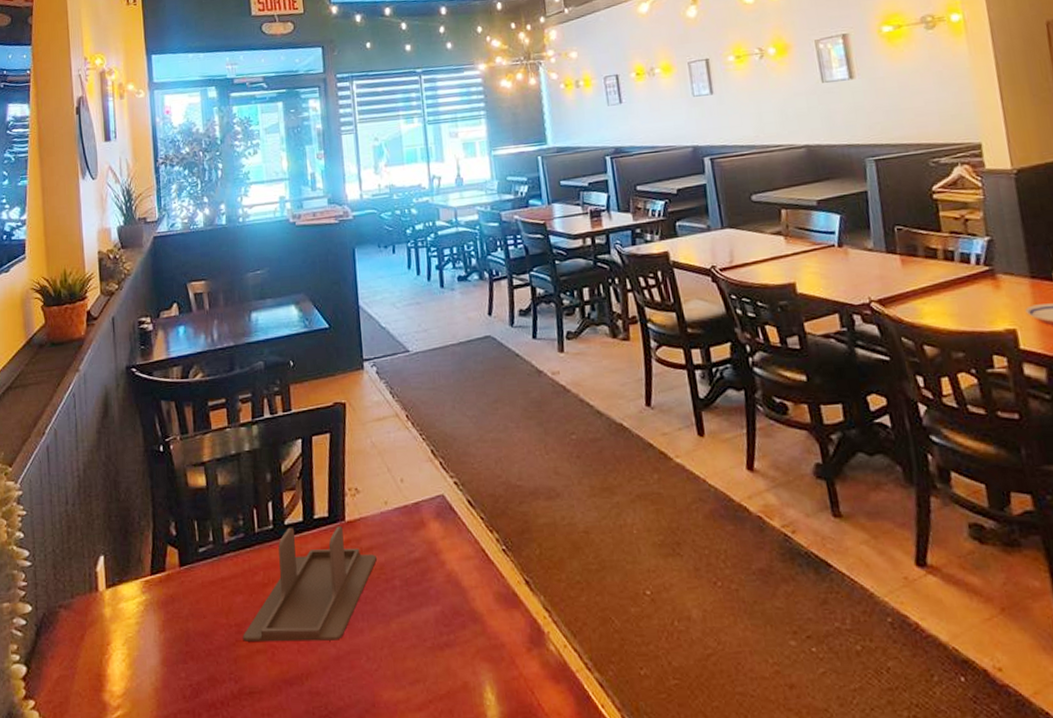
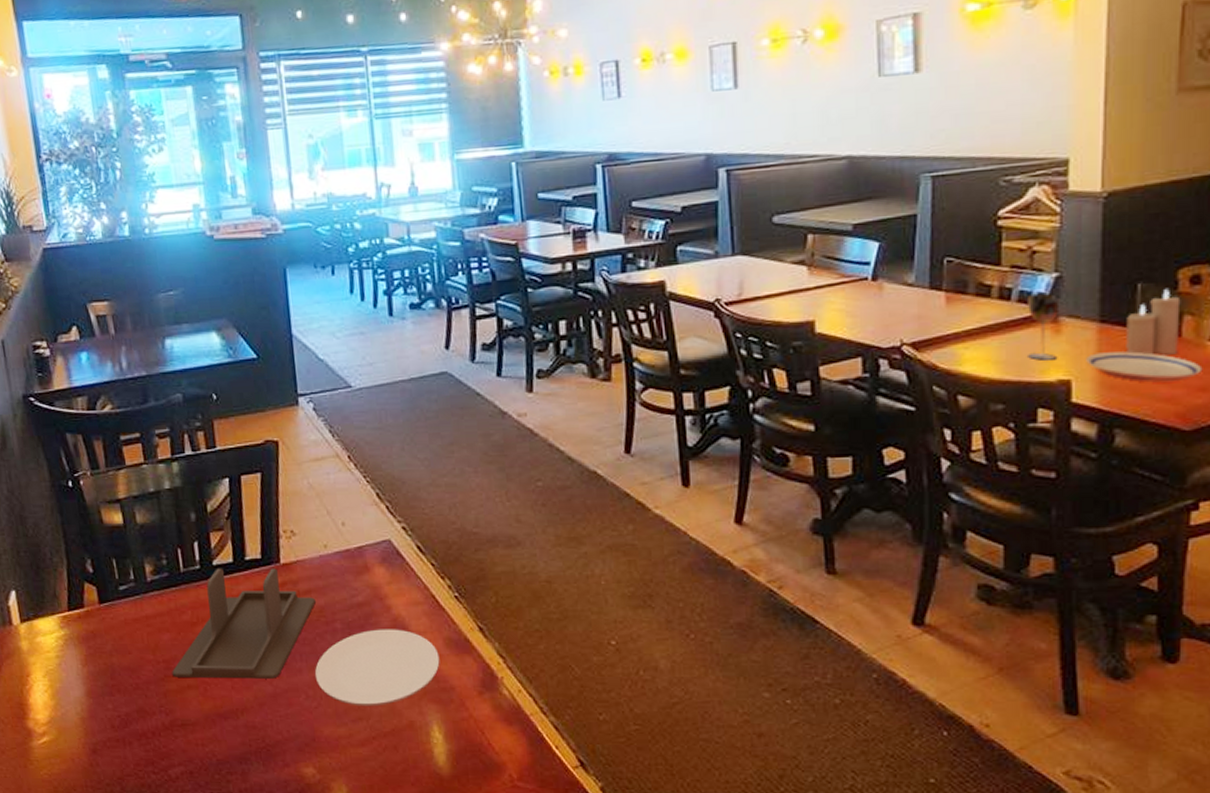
plate: none [376,584,491,667] -> present [315,629,440,706]
wineglass: none [968,254,1002,313] -> present [1028,292,1060,361]

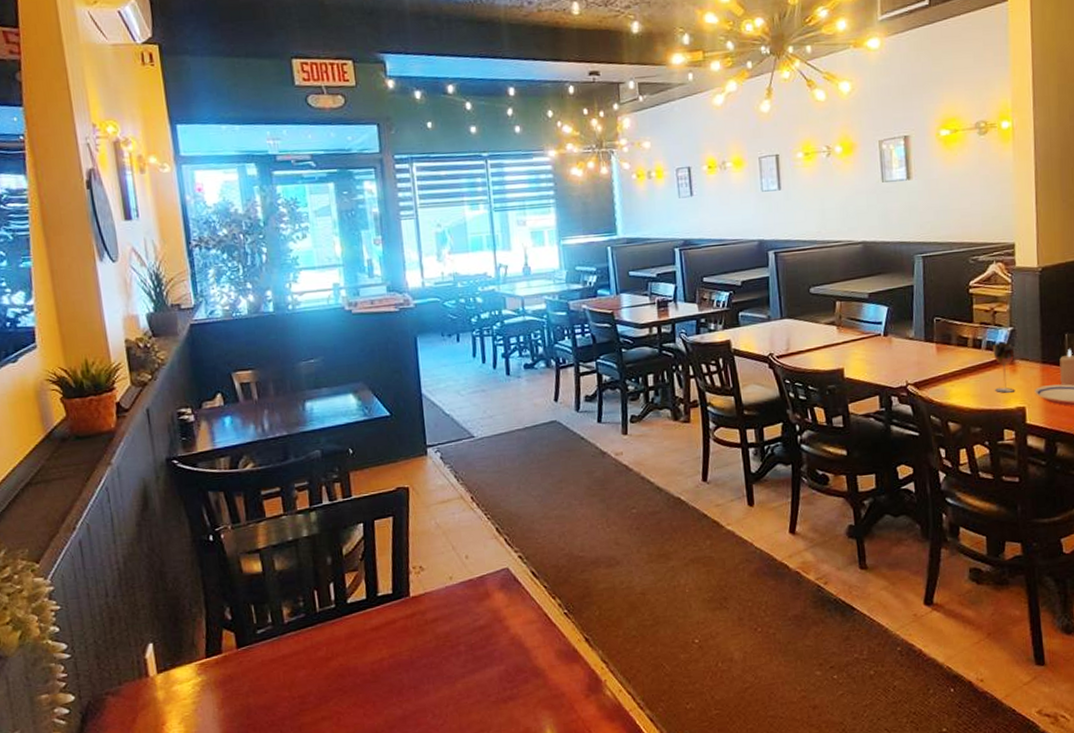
napkin holder: present [172,568,316,679] -> none [306,601,442,711]
plate: present [315,629,440,706] -> none [441,646,552,719]

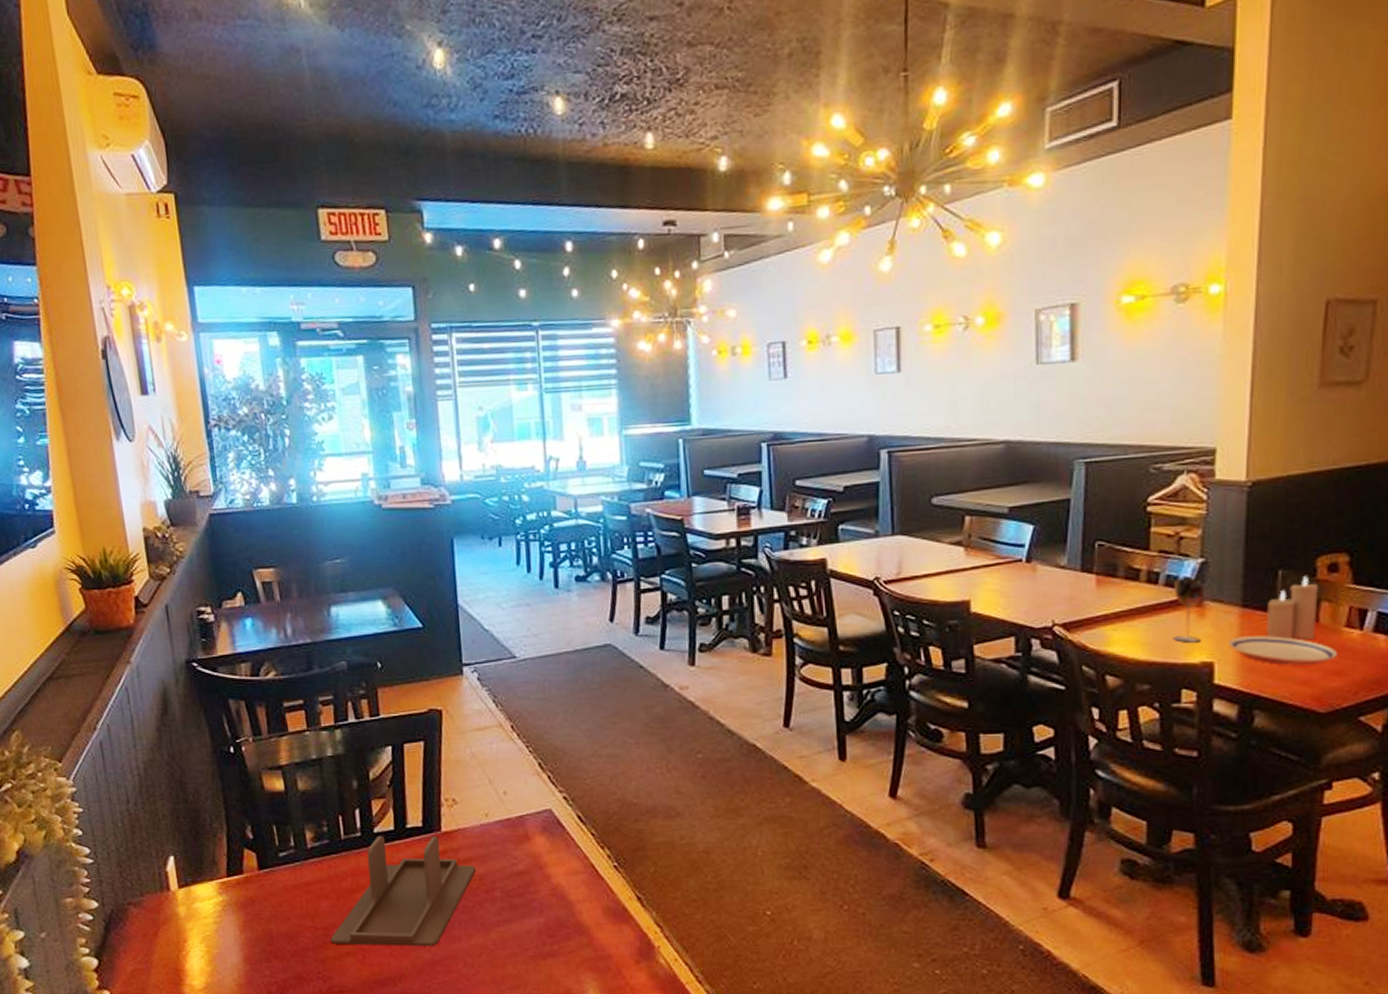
napkin holder: none [306,601,442,711] -> present [330,835,476,946]

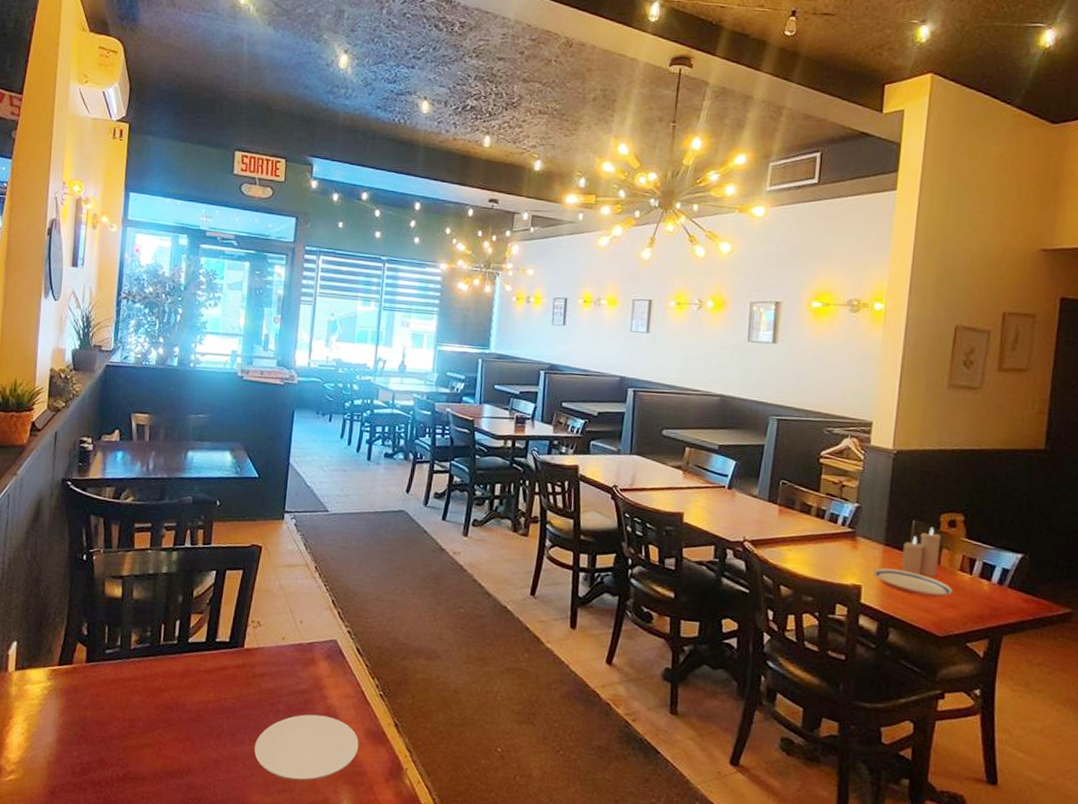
napkin holder: present [330,835,476,946] -> none [134,645,267,747]
plate: none [474,897,598,974] -> present [254,714,359,781]
wineglass: present [1173,577,1205,643] -> none [833,516,859,569]

